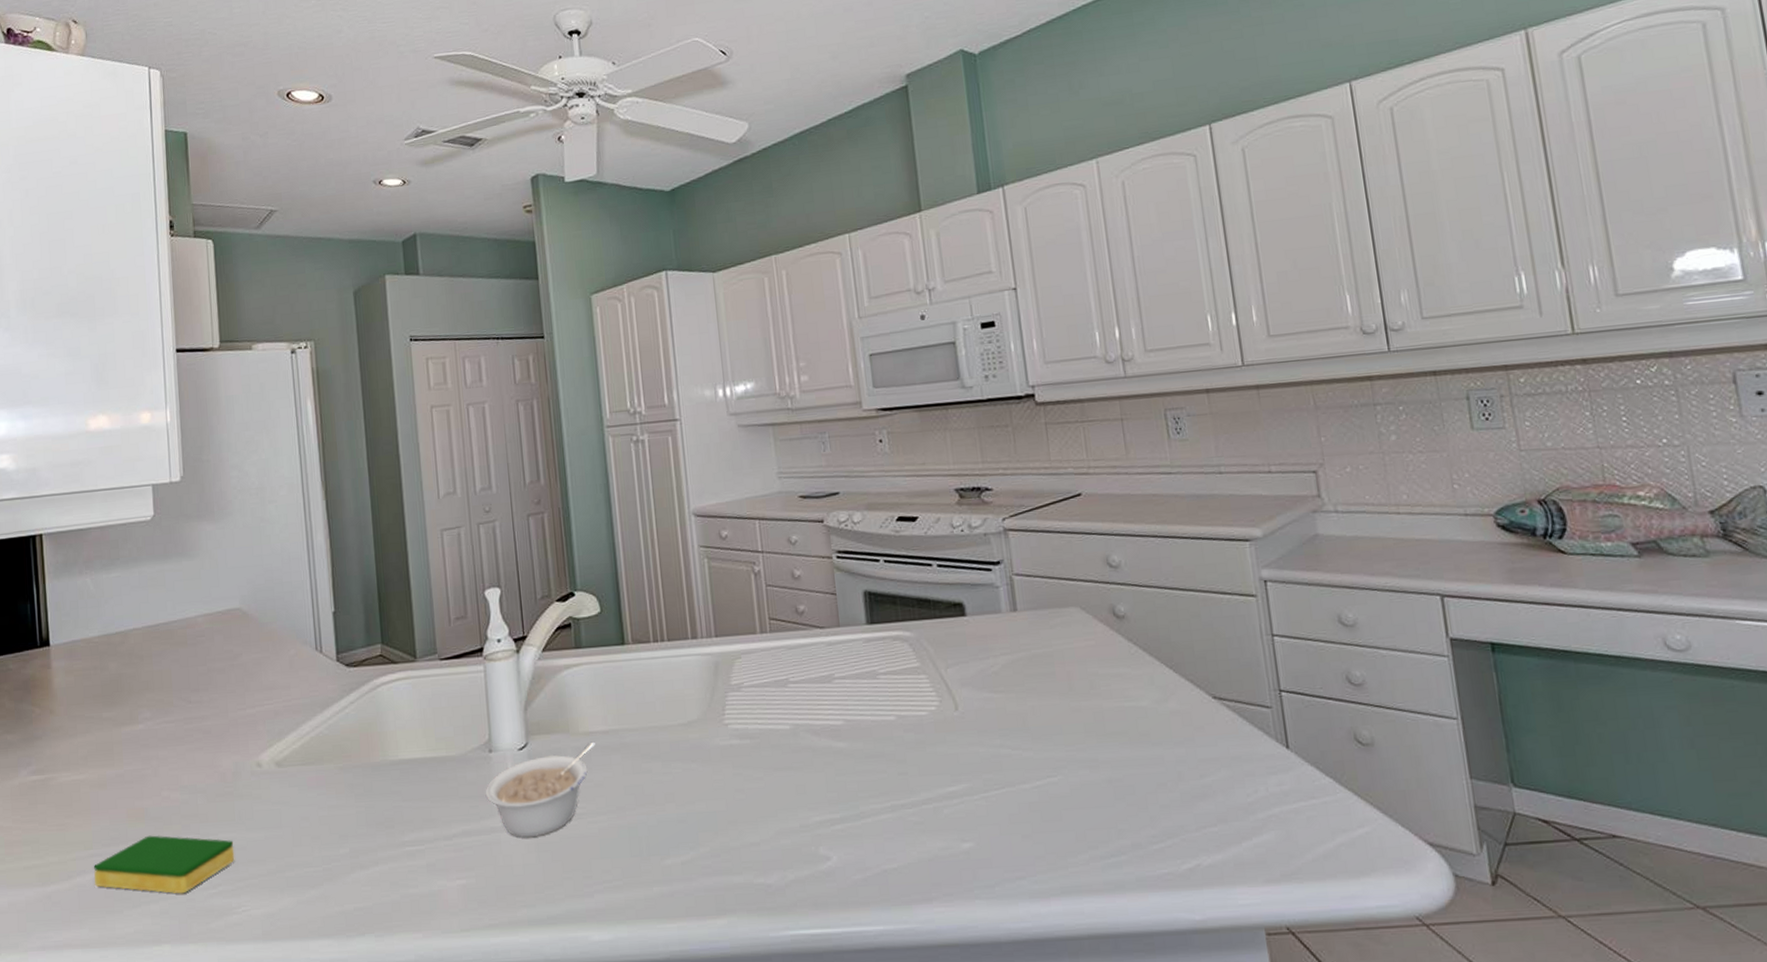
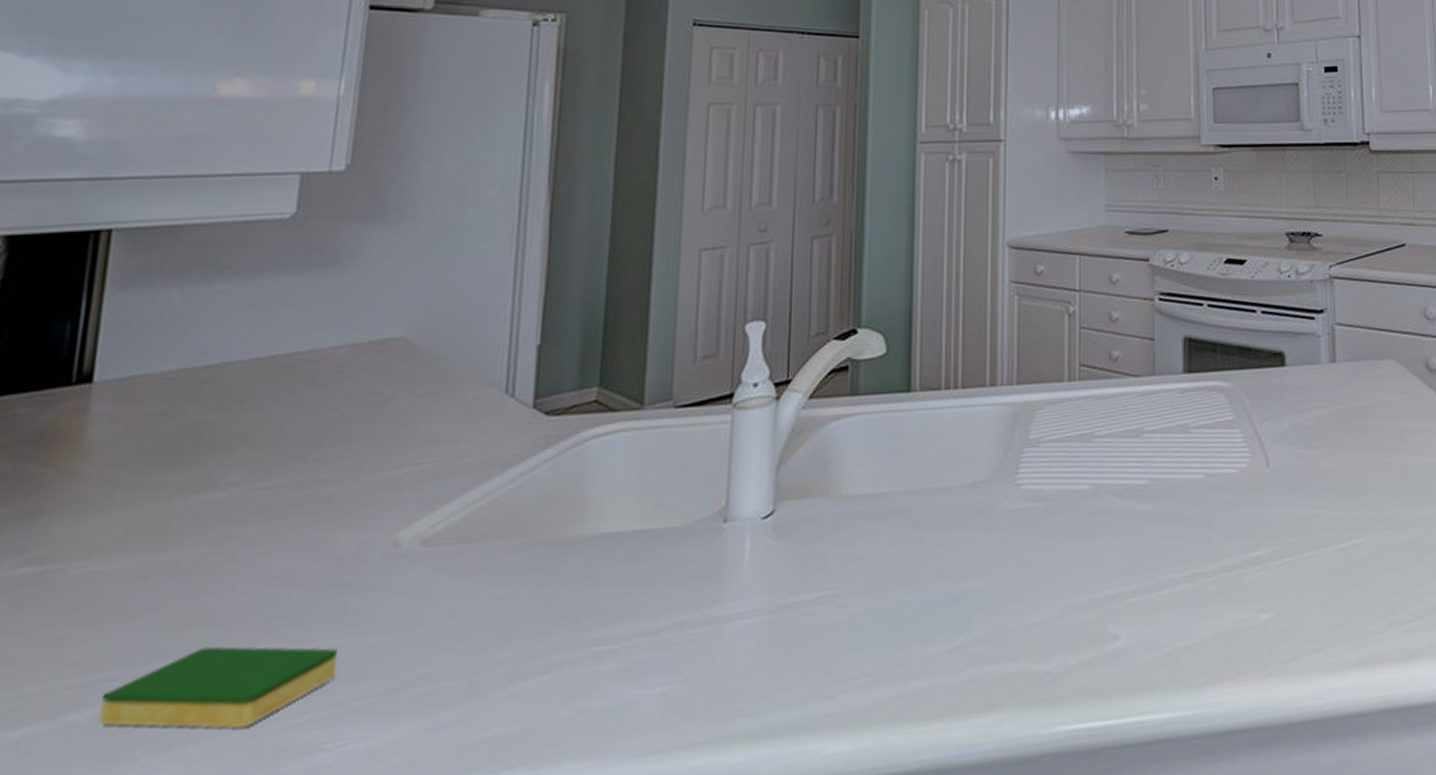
legume: present [485,741,595,838] -> none [711,507,860,628]

